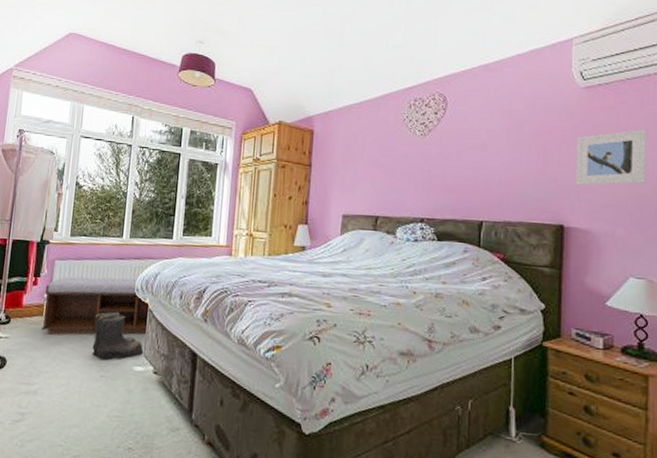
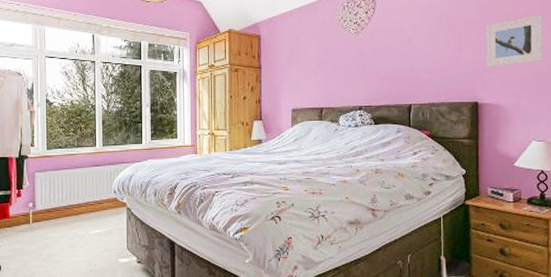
bench: present [42,276,148,336] -> none [30,182,129,239]
boots: present [92,311,144,360] -> none [79,213,127,255]

